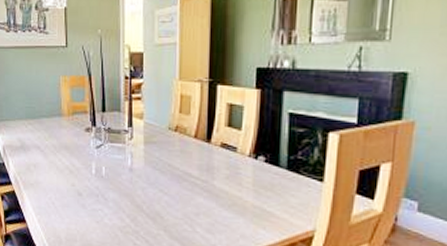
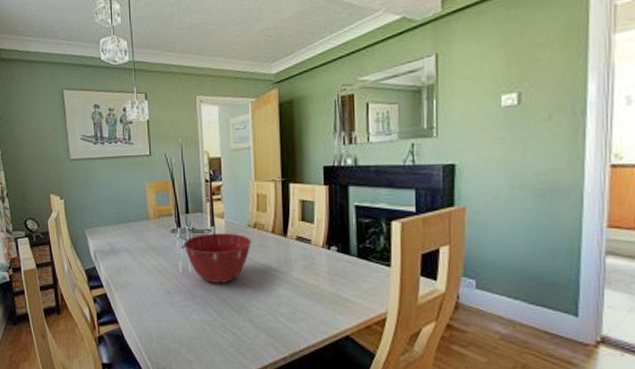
mixing bowl: none [98,134,171,189] -> present [183,233,251,284]

